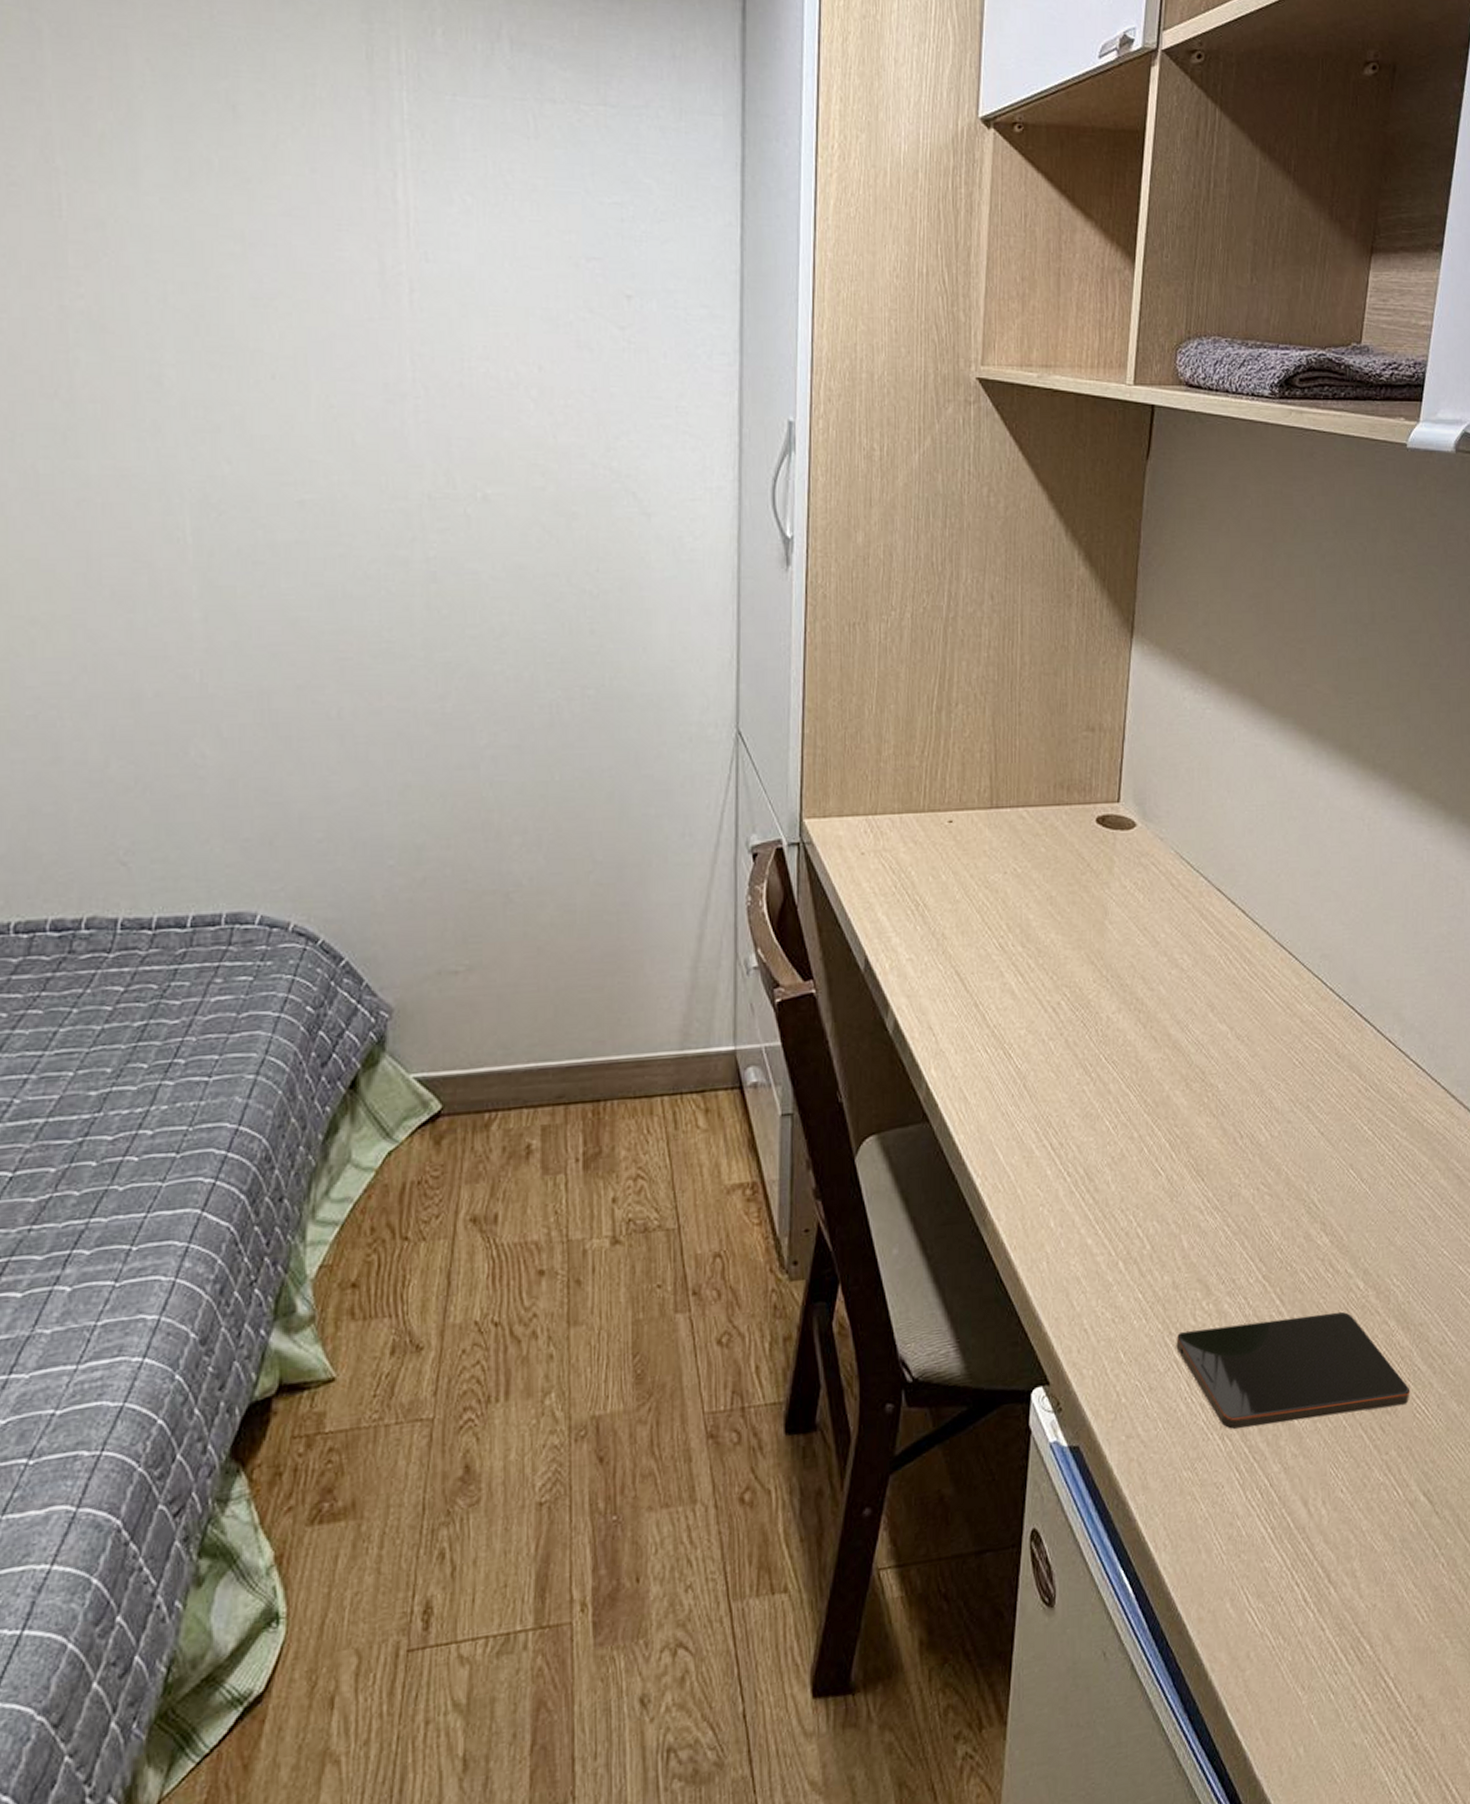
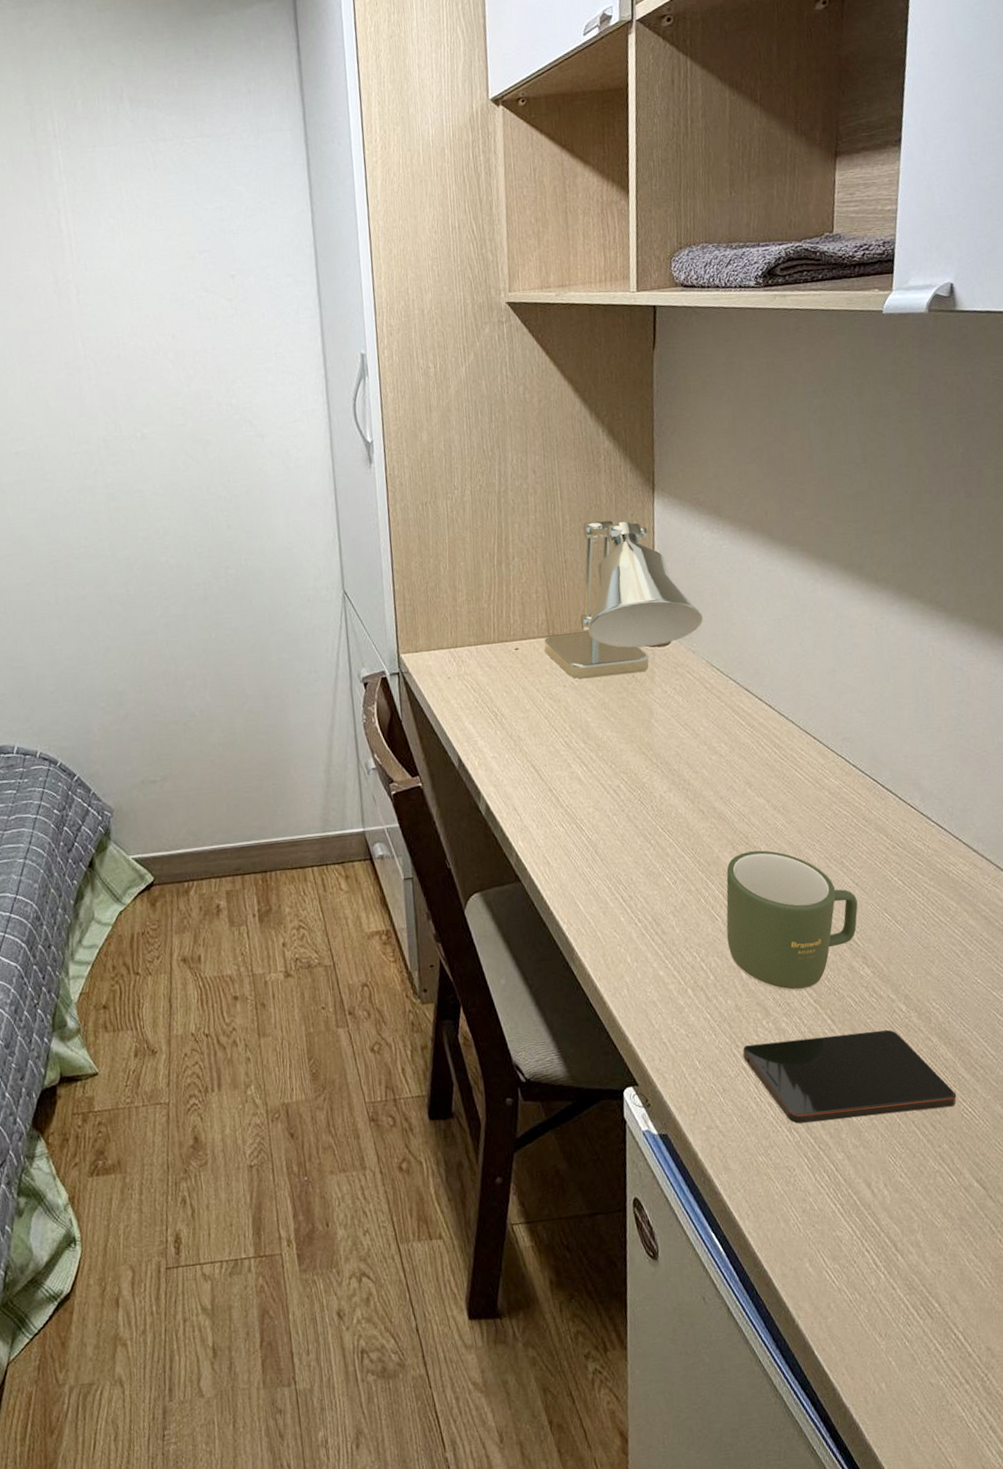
desk lamp: none [985,666,1176,865] -> present [544,520,703,679]
mug: none [1170,1089,1321,1264] -> present [726,850,858,991]

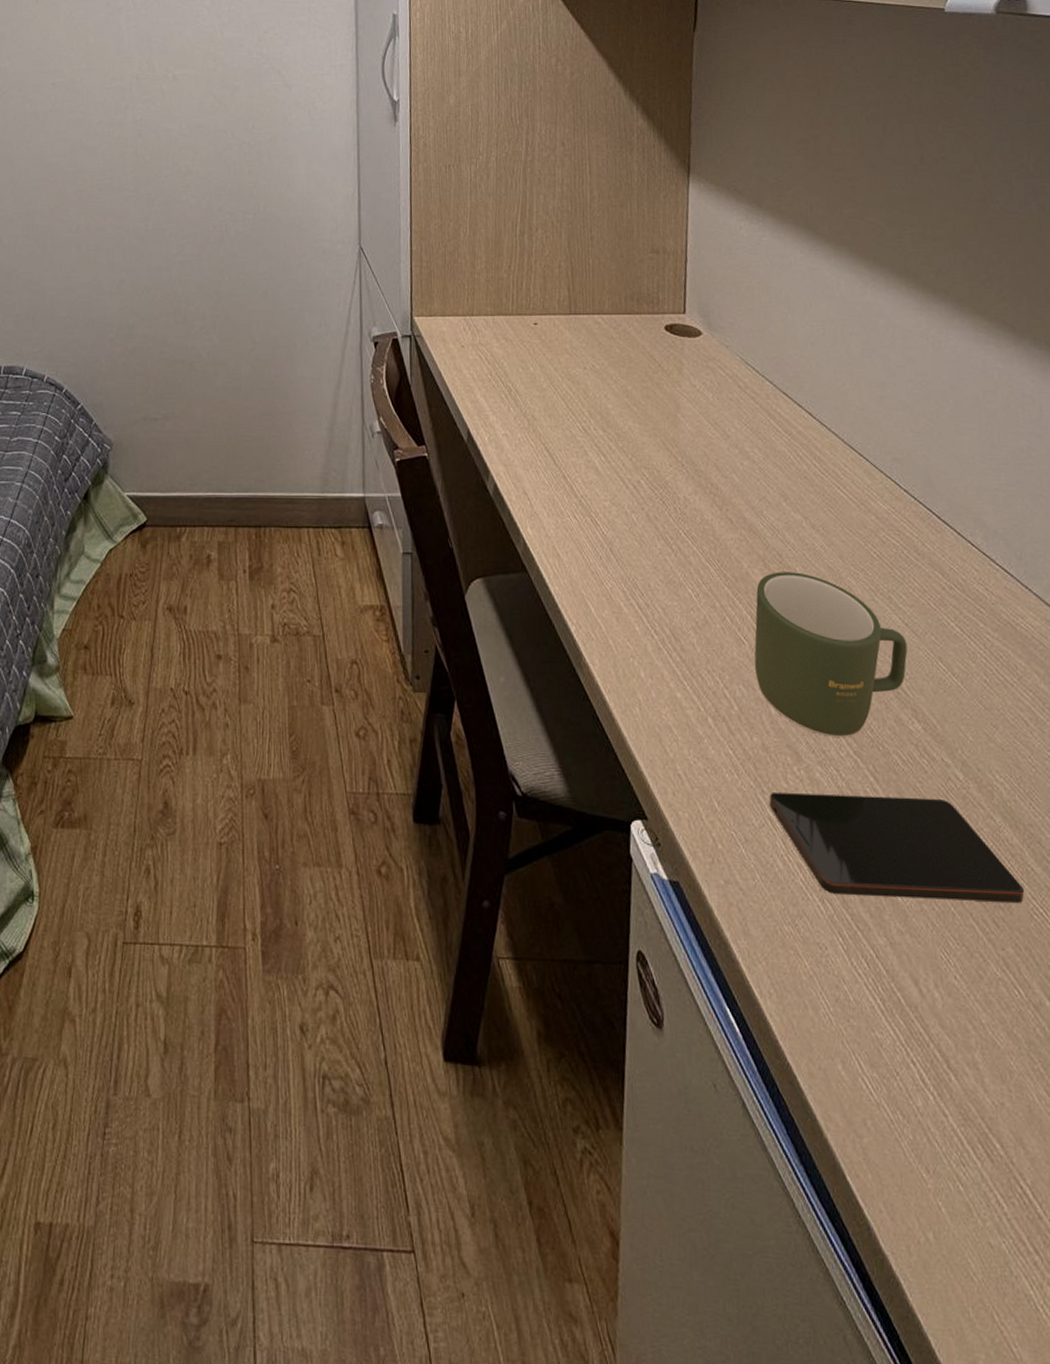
desk lamp: present [544,520,703,679] -> none [565,199,738,363]

